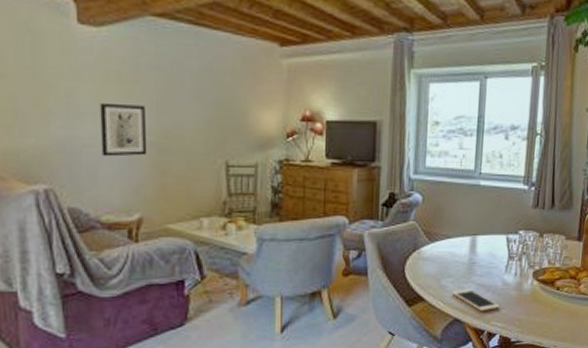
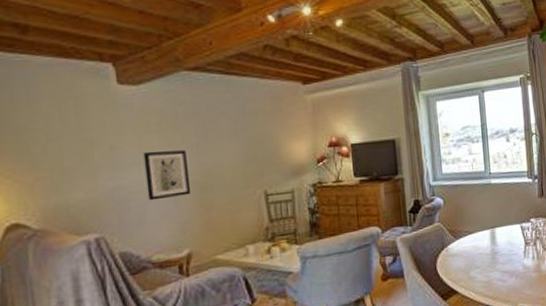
cell phone: present [451,288,500,311] -> none [480,276,525,296]

